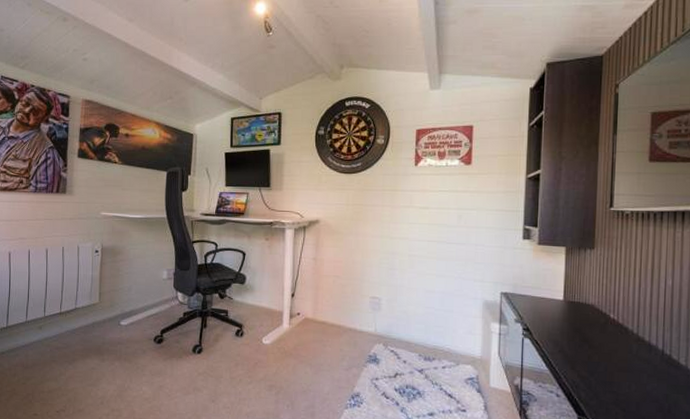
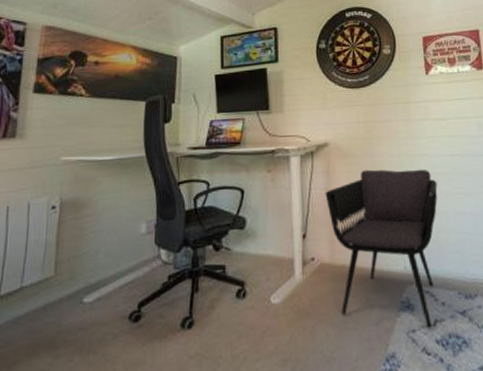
armchair: none [313,246,413,378] -> present [325,169,438,327]

